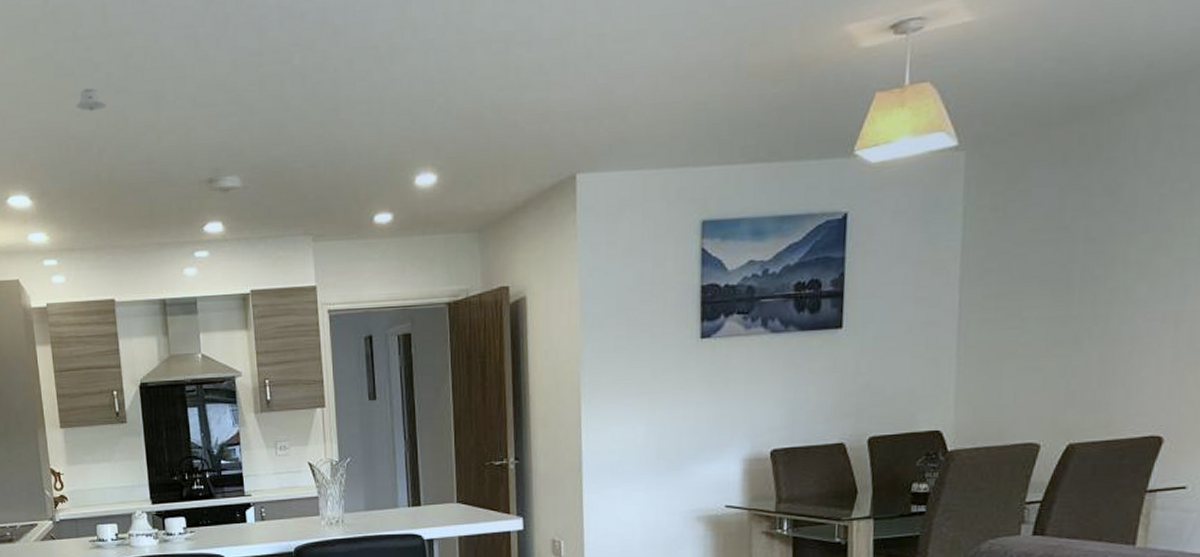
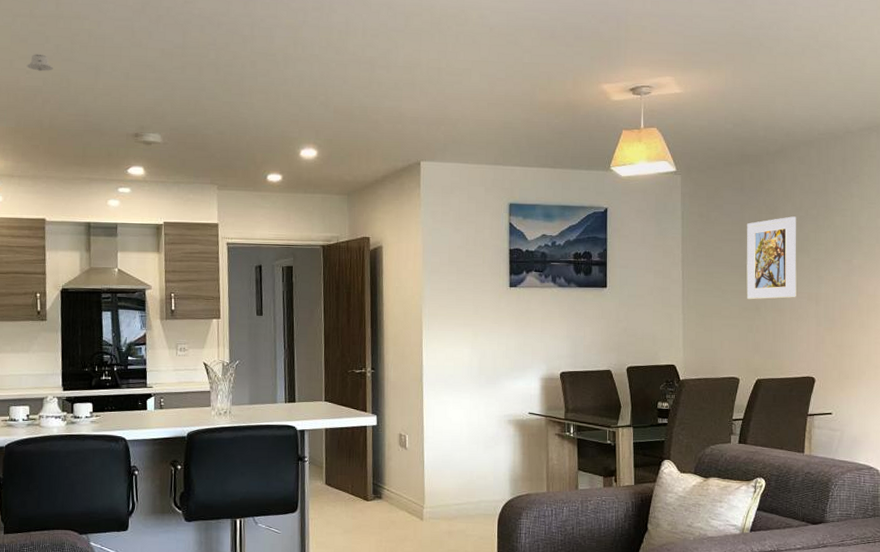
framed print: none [1060,195,1153,329] -> present [746,216,797,300]

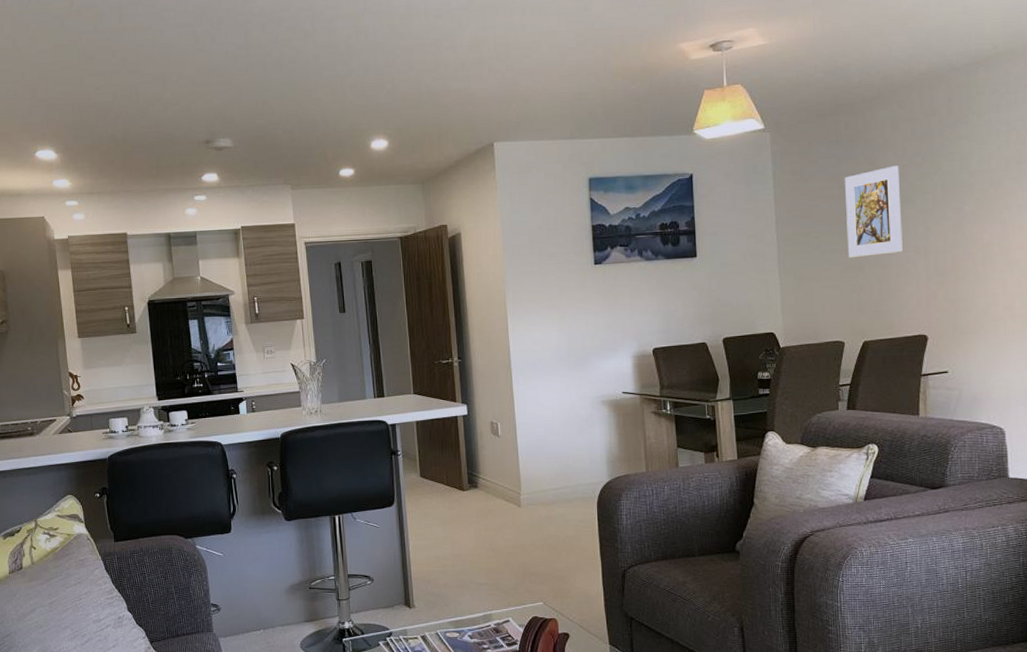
recessed light: present [26,54,53,72] -> none [96,69,122,87]

